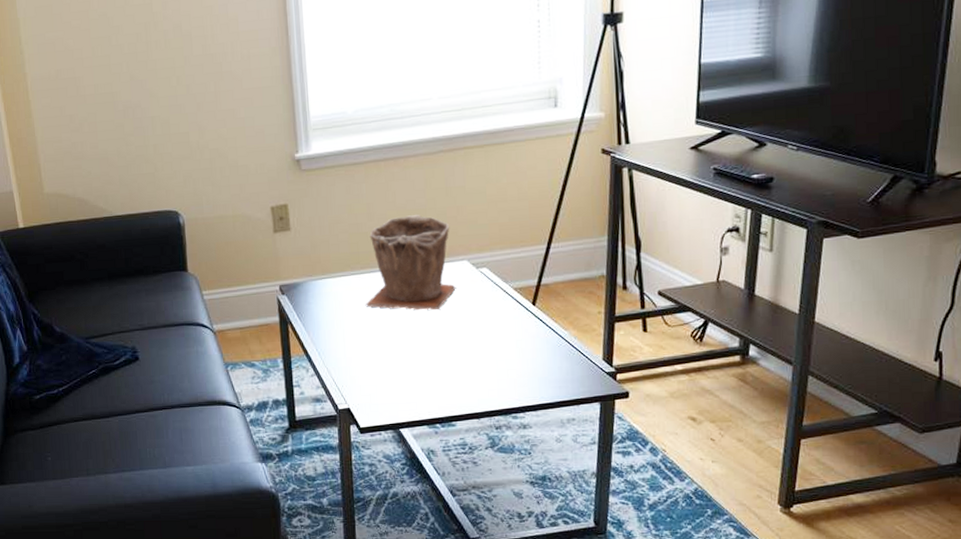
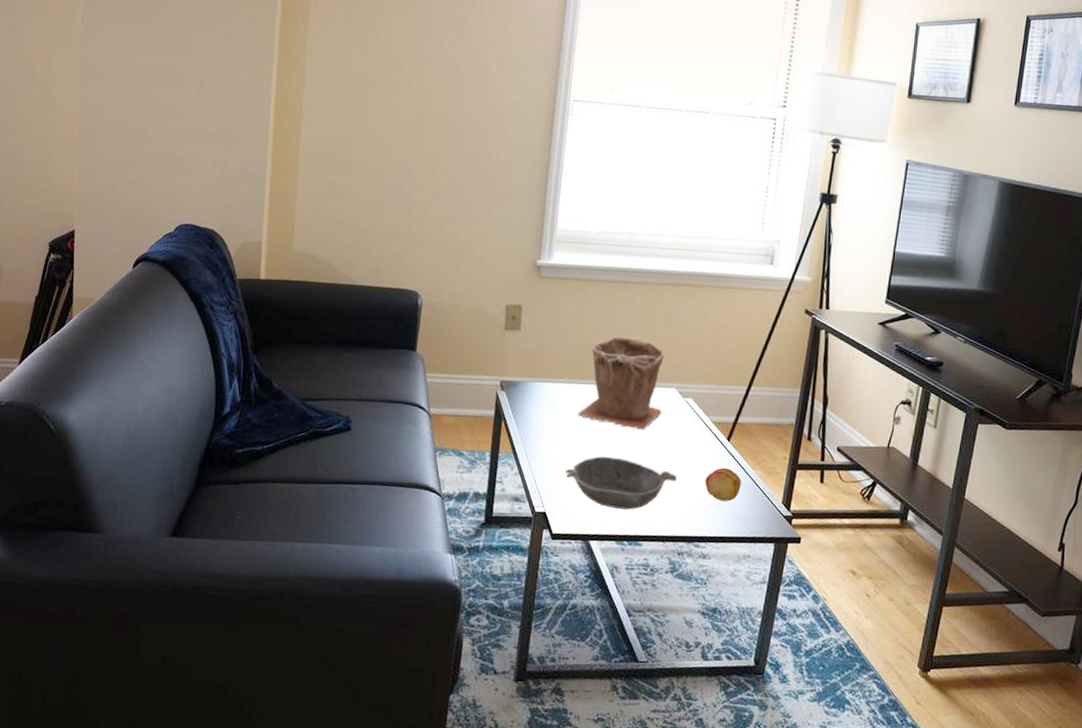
bowl: none [362,342,484,393] -> present [565,456,678,510]
fruit: none [514,333,554,368] -> present [705,467,741,501]

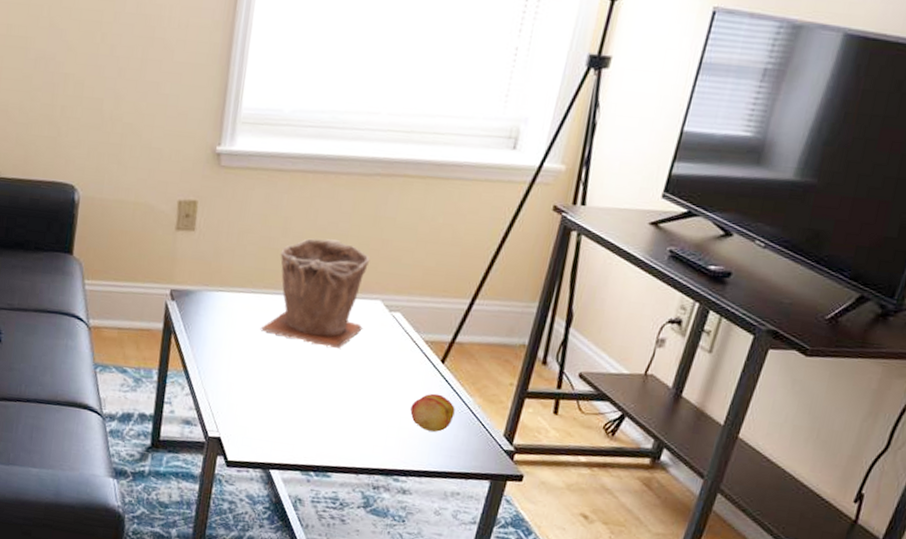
bowl: present [565,456,678,510] -> none [244,377,377,438]

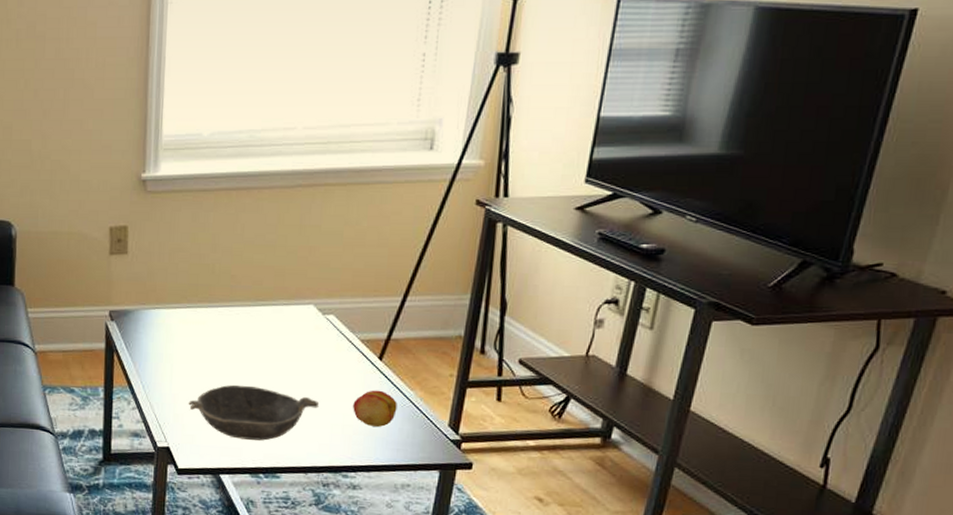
bowl: none [244,377,377,438] -> present [188,385,320,441]
plant pot: present [260,238,370,348] -> none [198,251,300,354]

